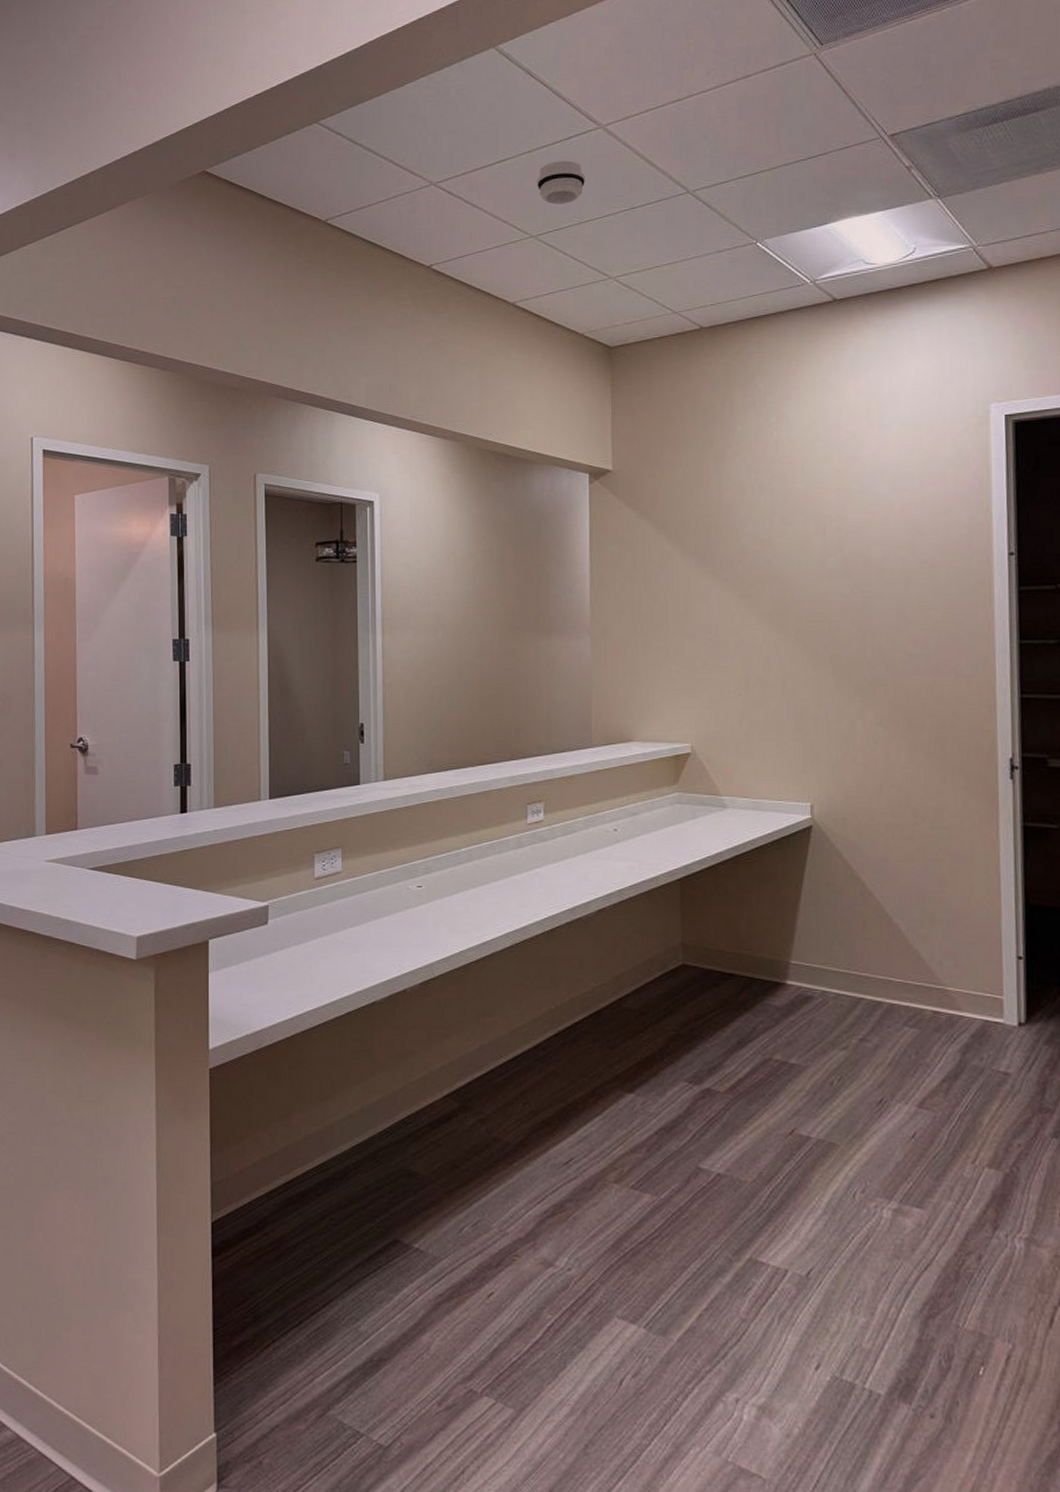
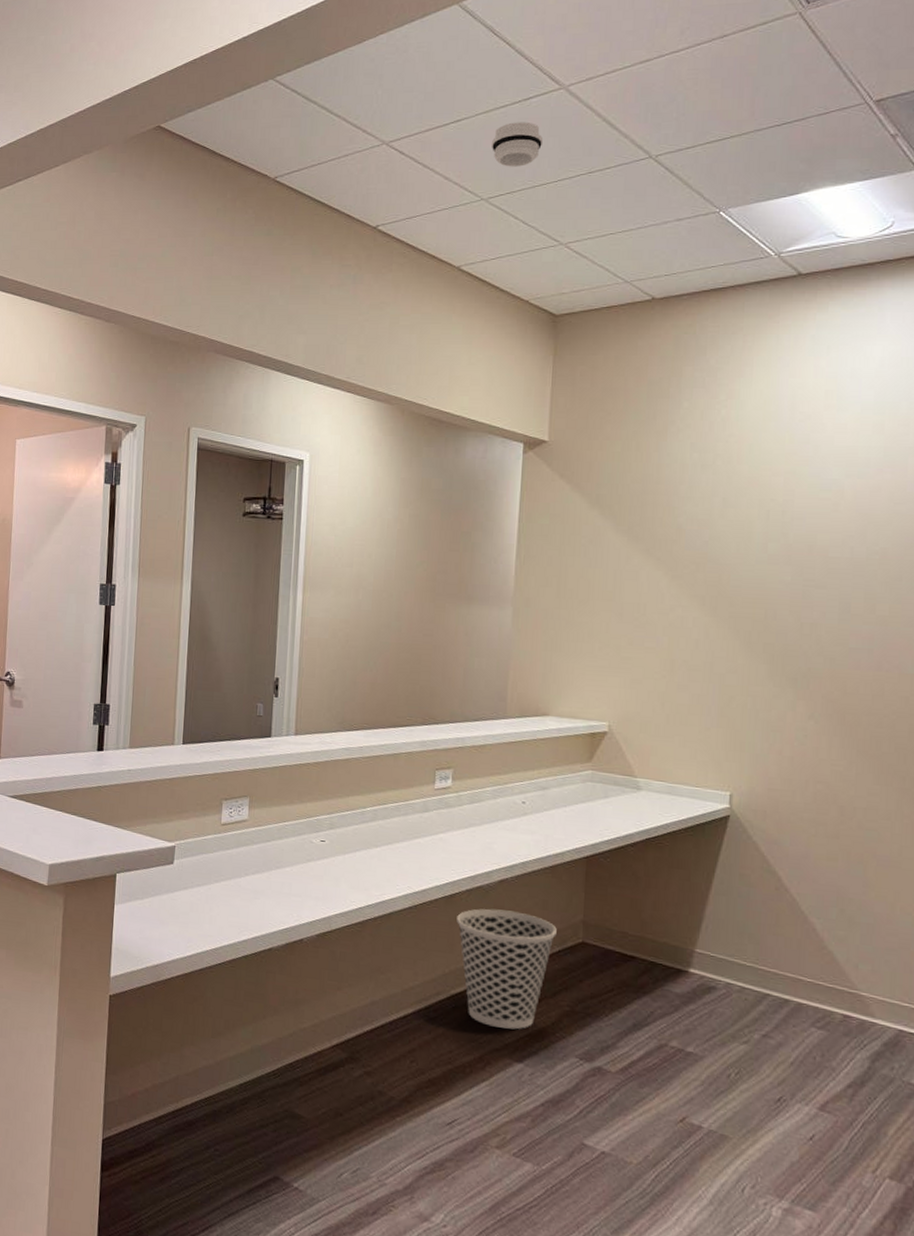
wastebasket: none [559,940,657,1060] -> present [457,909,557,1030]

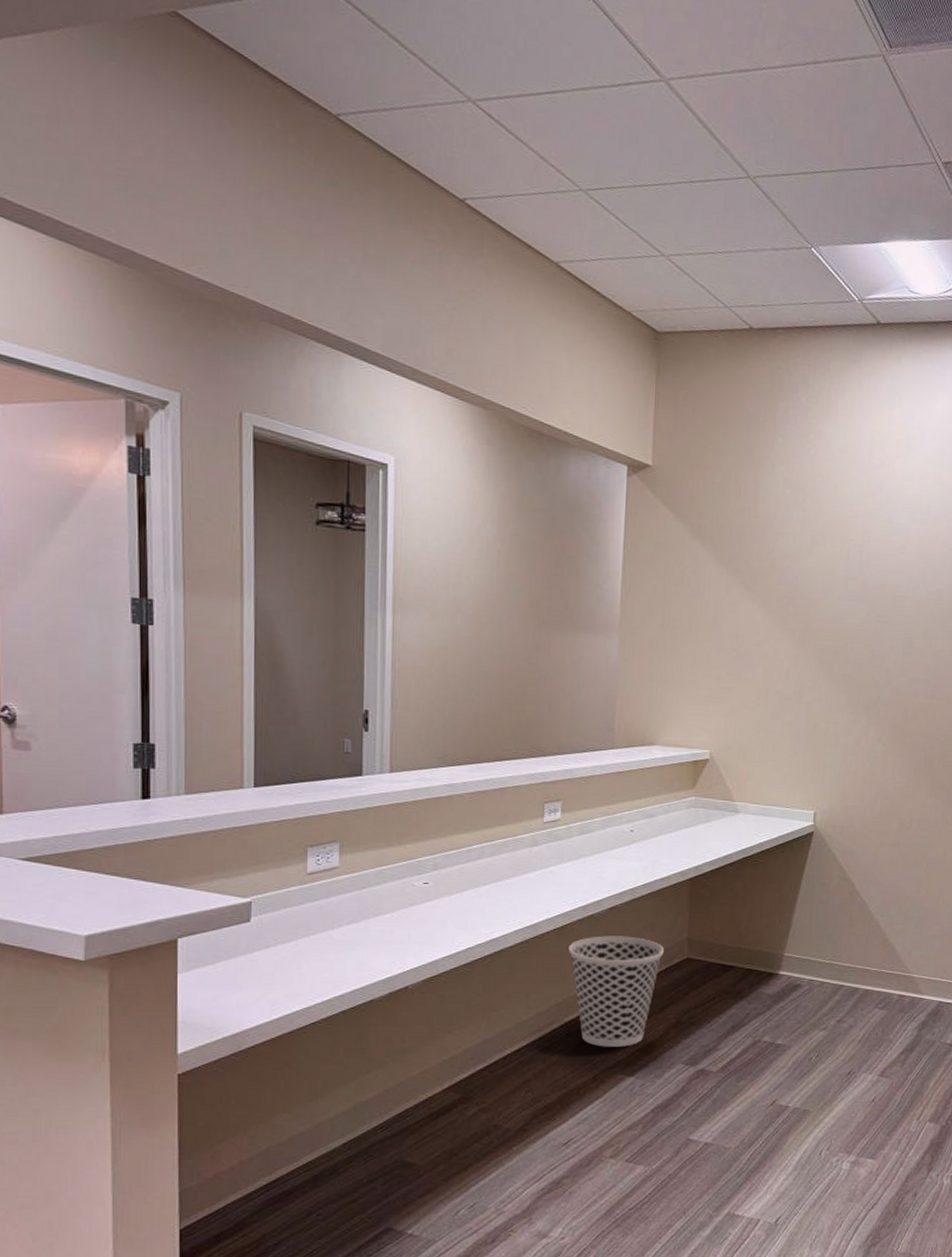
smoke detector: present [492,122,544,167] -> none [590,107,644,161]

